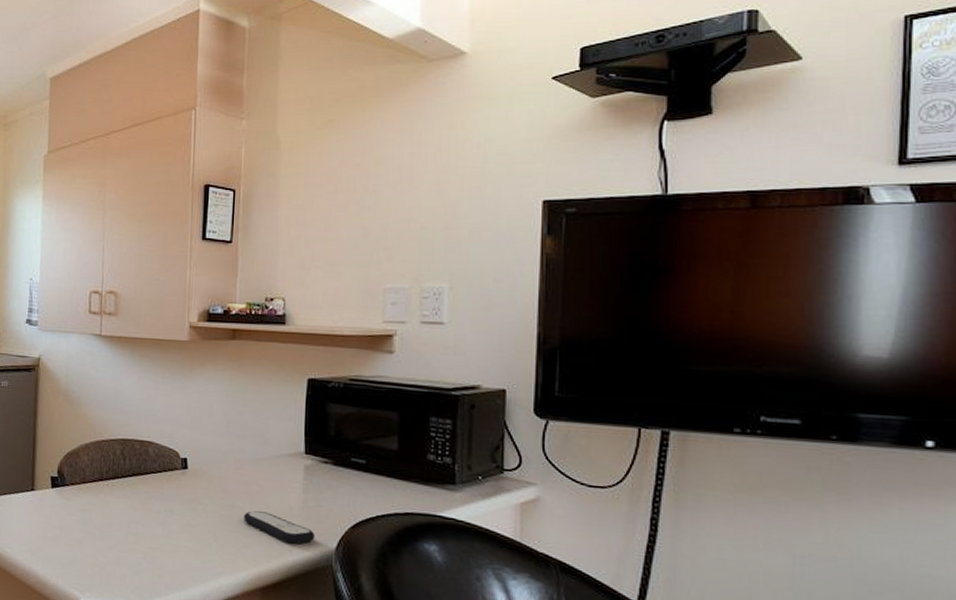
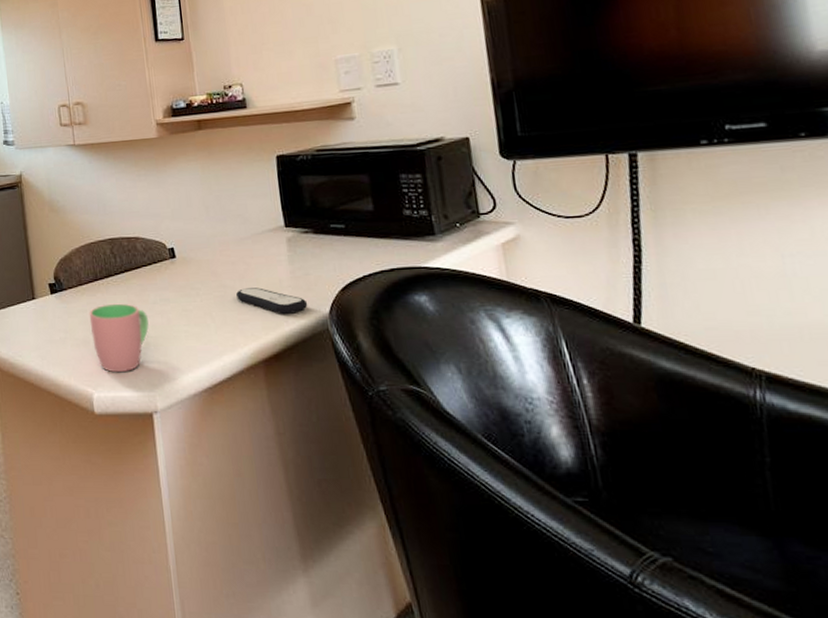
cup: none [88,506,149,580] -> present [89,303,149,373]

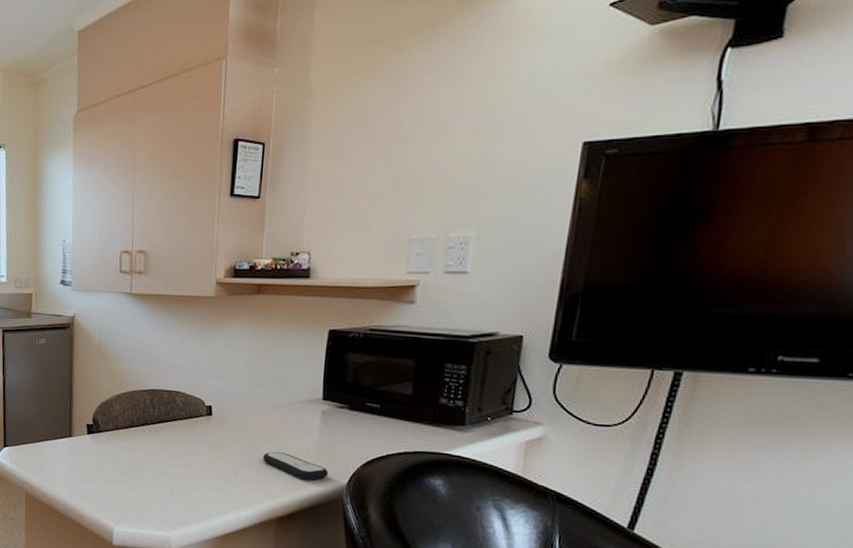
cup: present [89,303,149,373] -> none [120,450,176,513]

